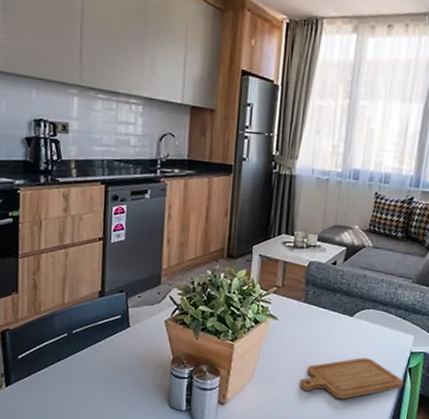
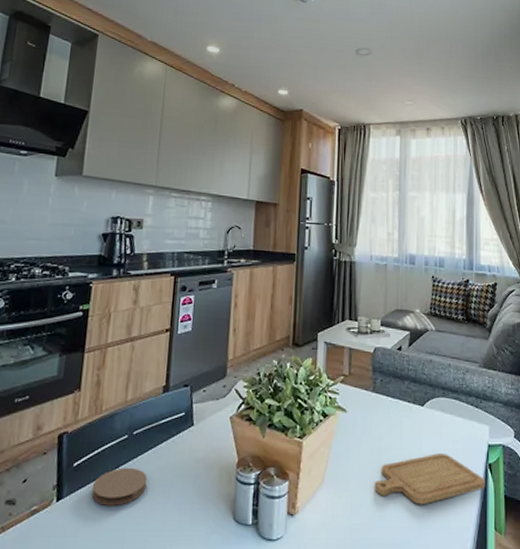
coaster: none [37,361,88,392] -> present [91,467,147,506]

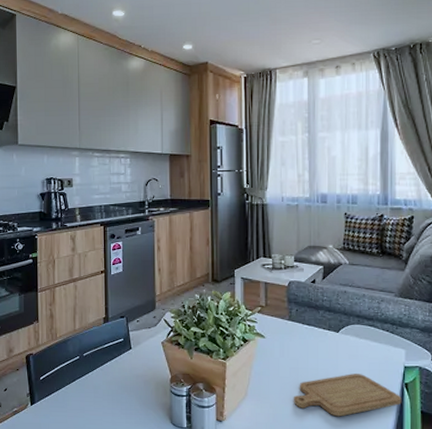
coaster: present [91,467,147,506] -> none [56,381,98,410]

